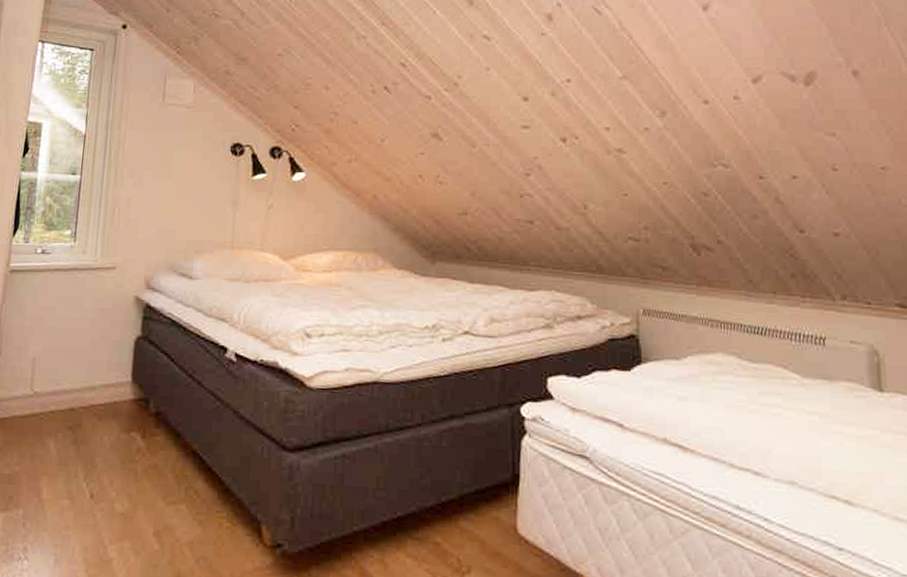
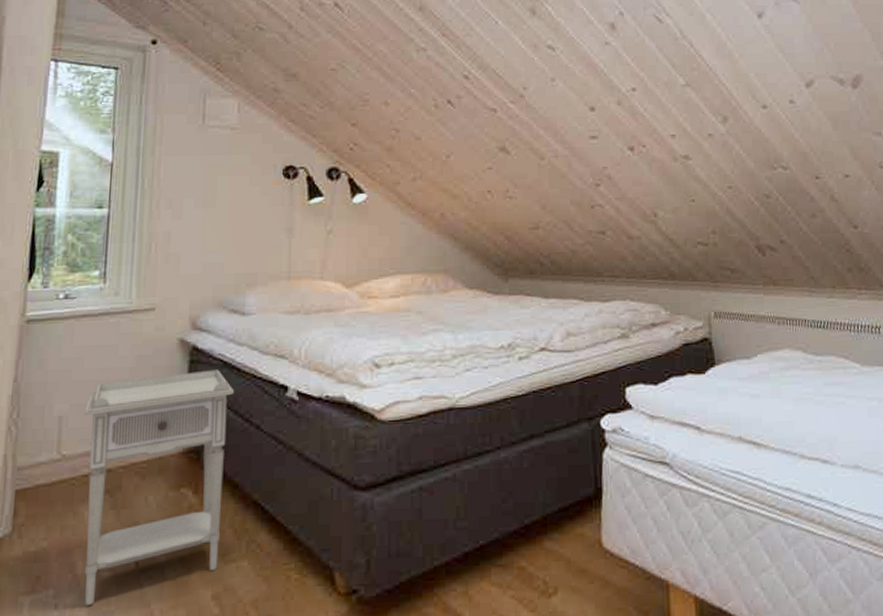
nightstand: none [47,327,180,528] -> present [84,369,234,606]

